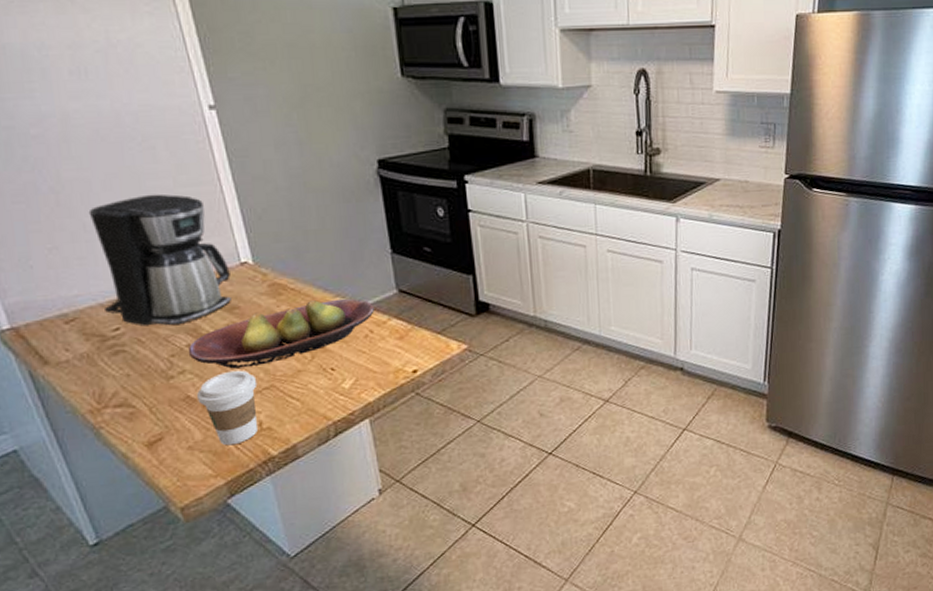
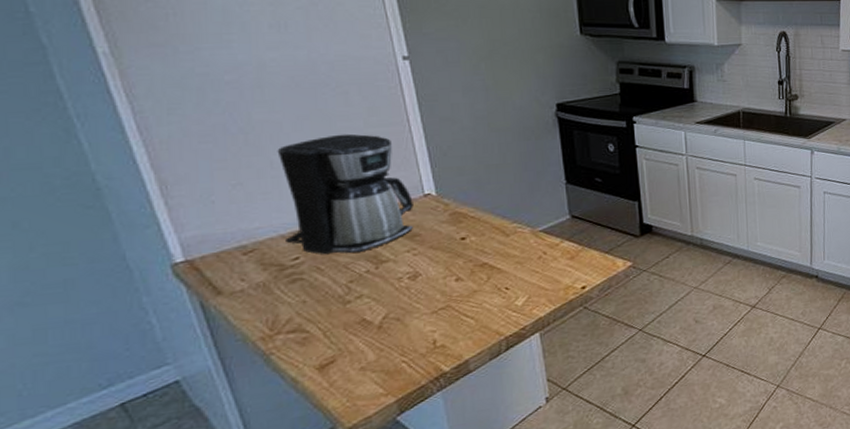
fruit bowl: present [188,298,374,369] -> none [367,224,548,292]
coffee cup: present [197,370,258,446] -> none [373,292,434,365]

